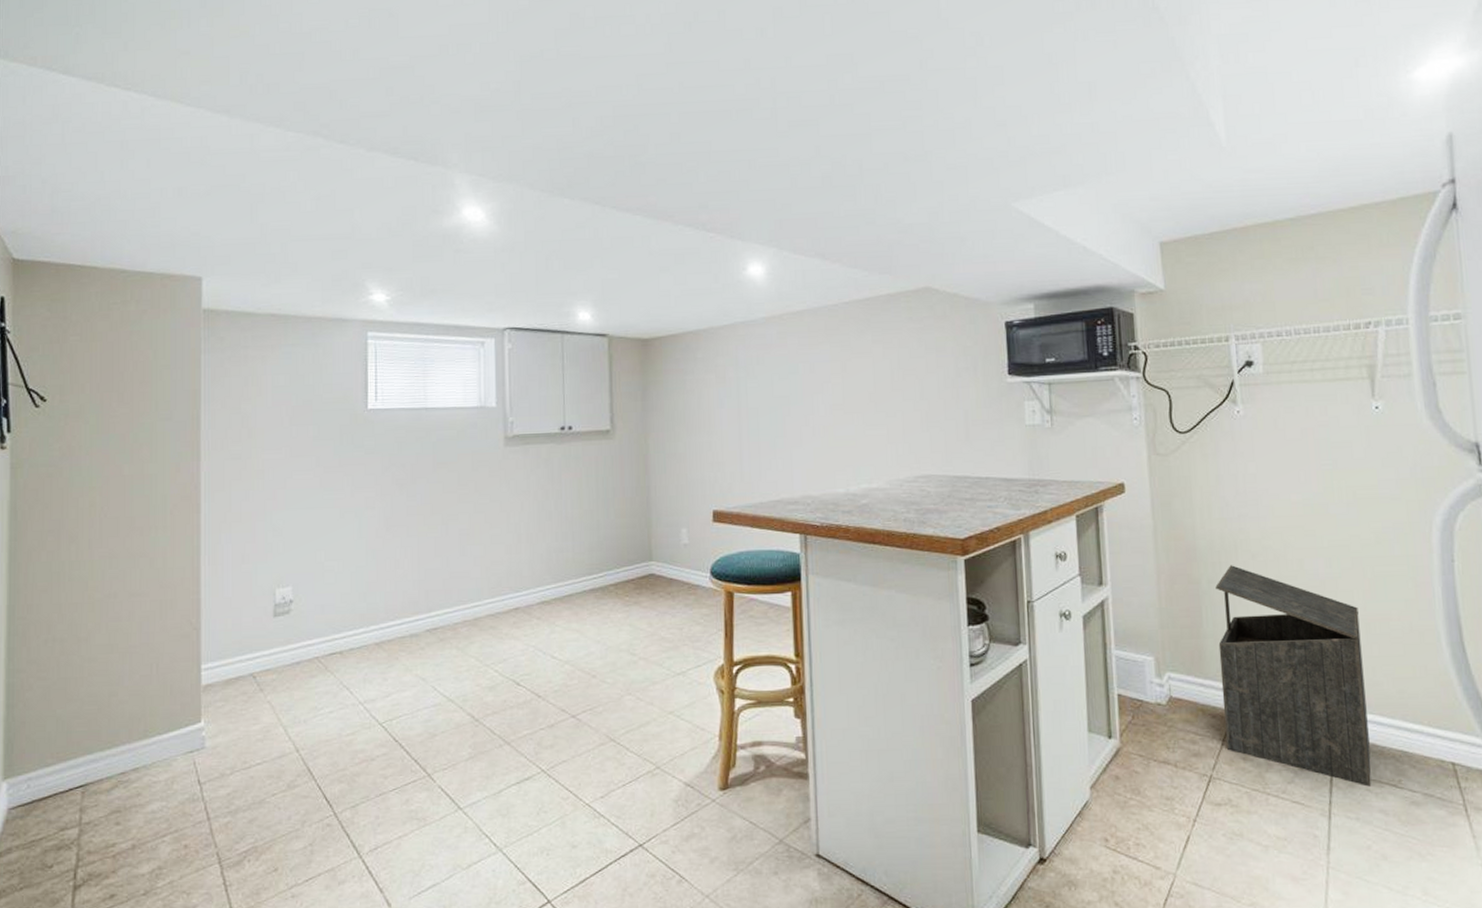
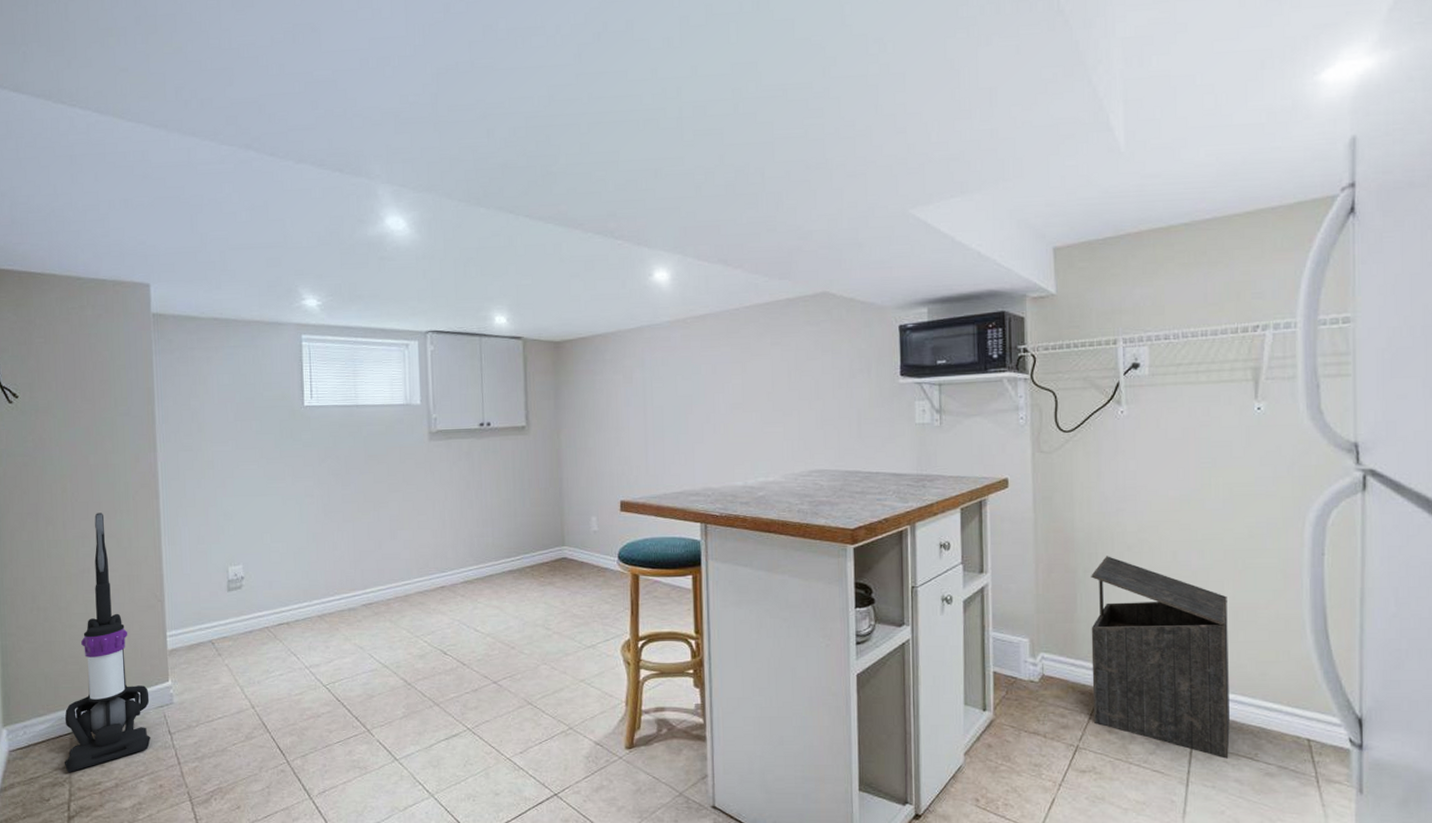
vacuum cleaner: none [74,529,178,834] -> present [65,513,150,773]

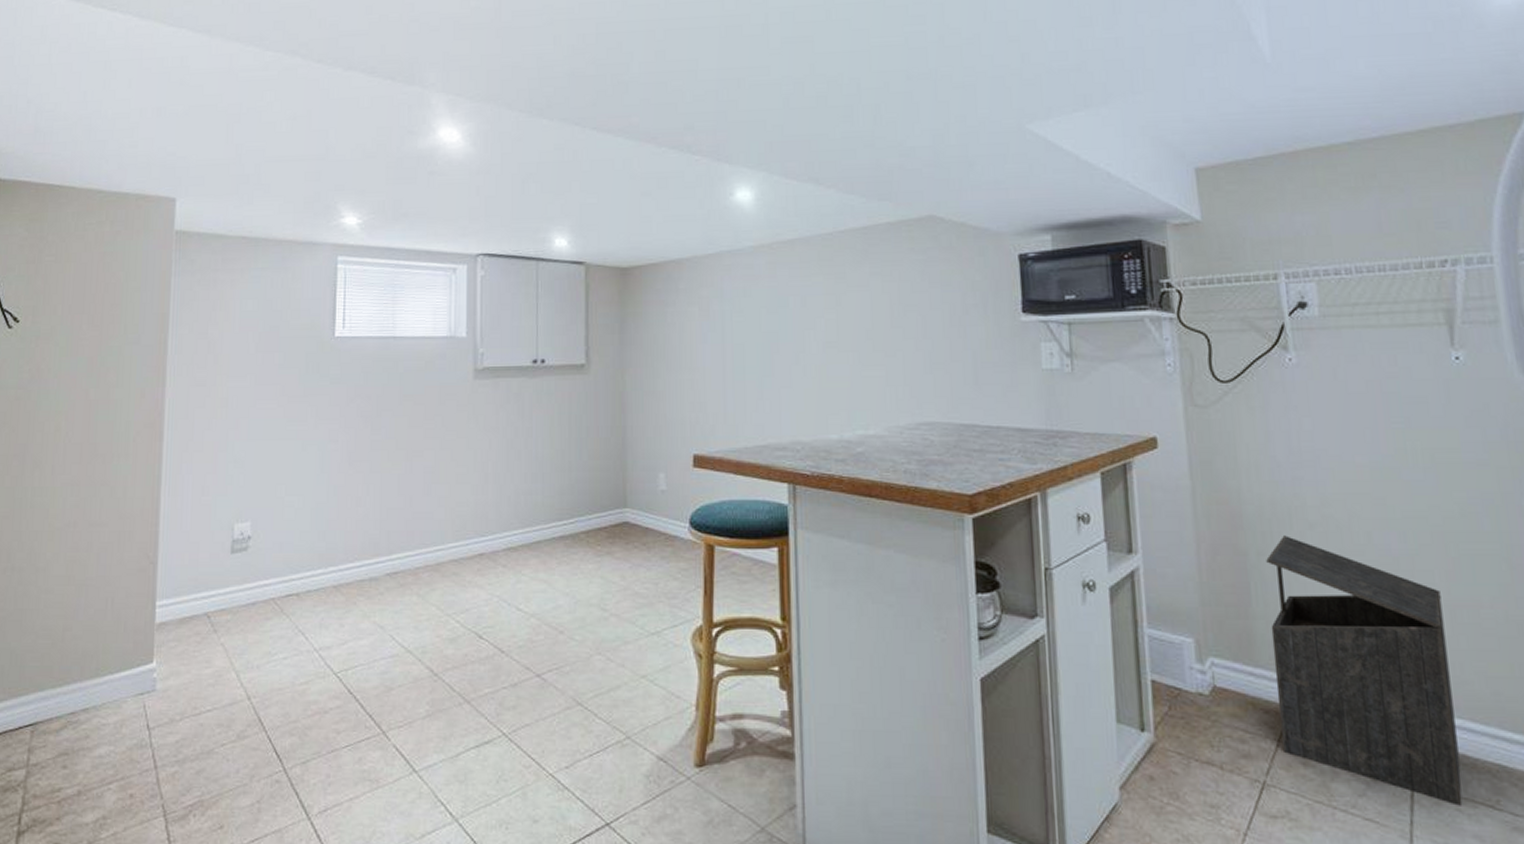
vacuum cleaner: present [65,513,150,773] -> none [21,456,129,775]

